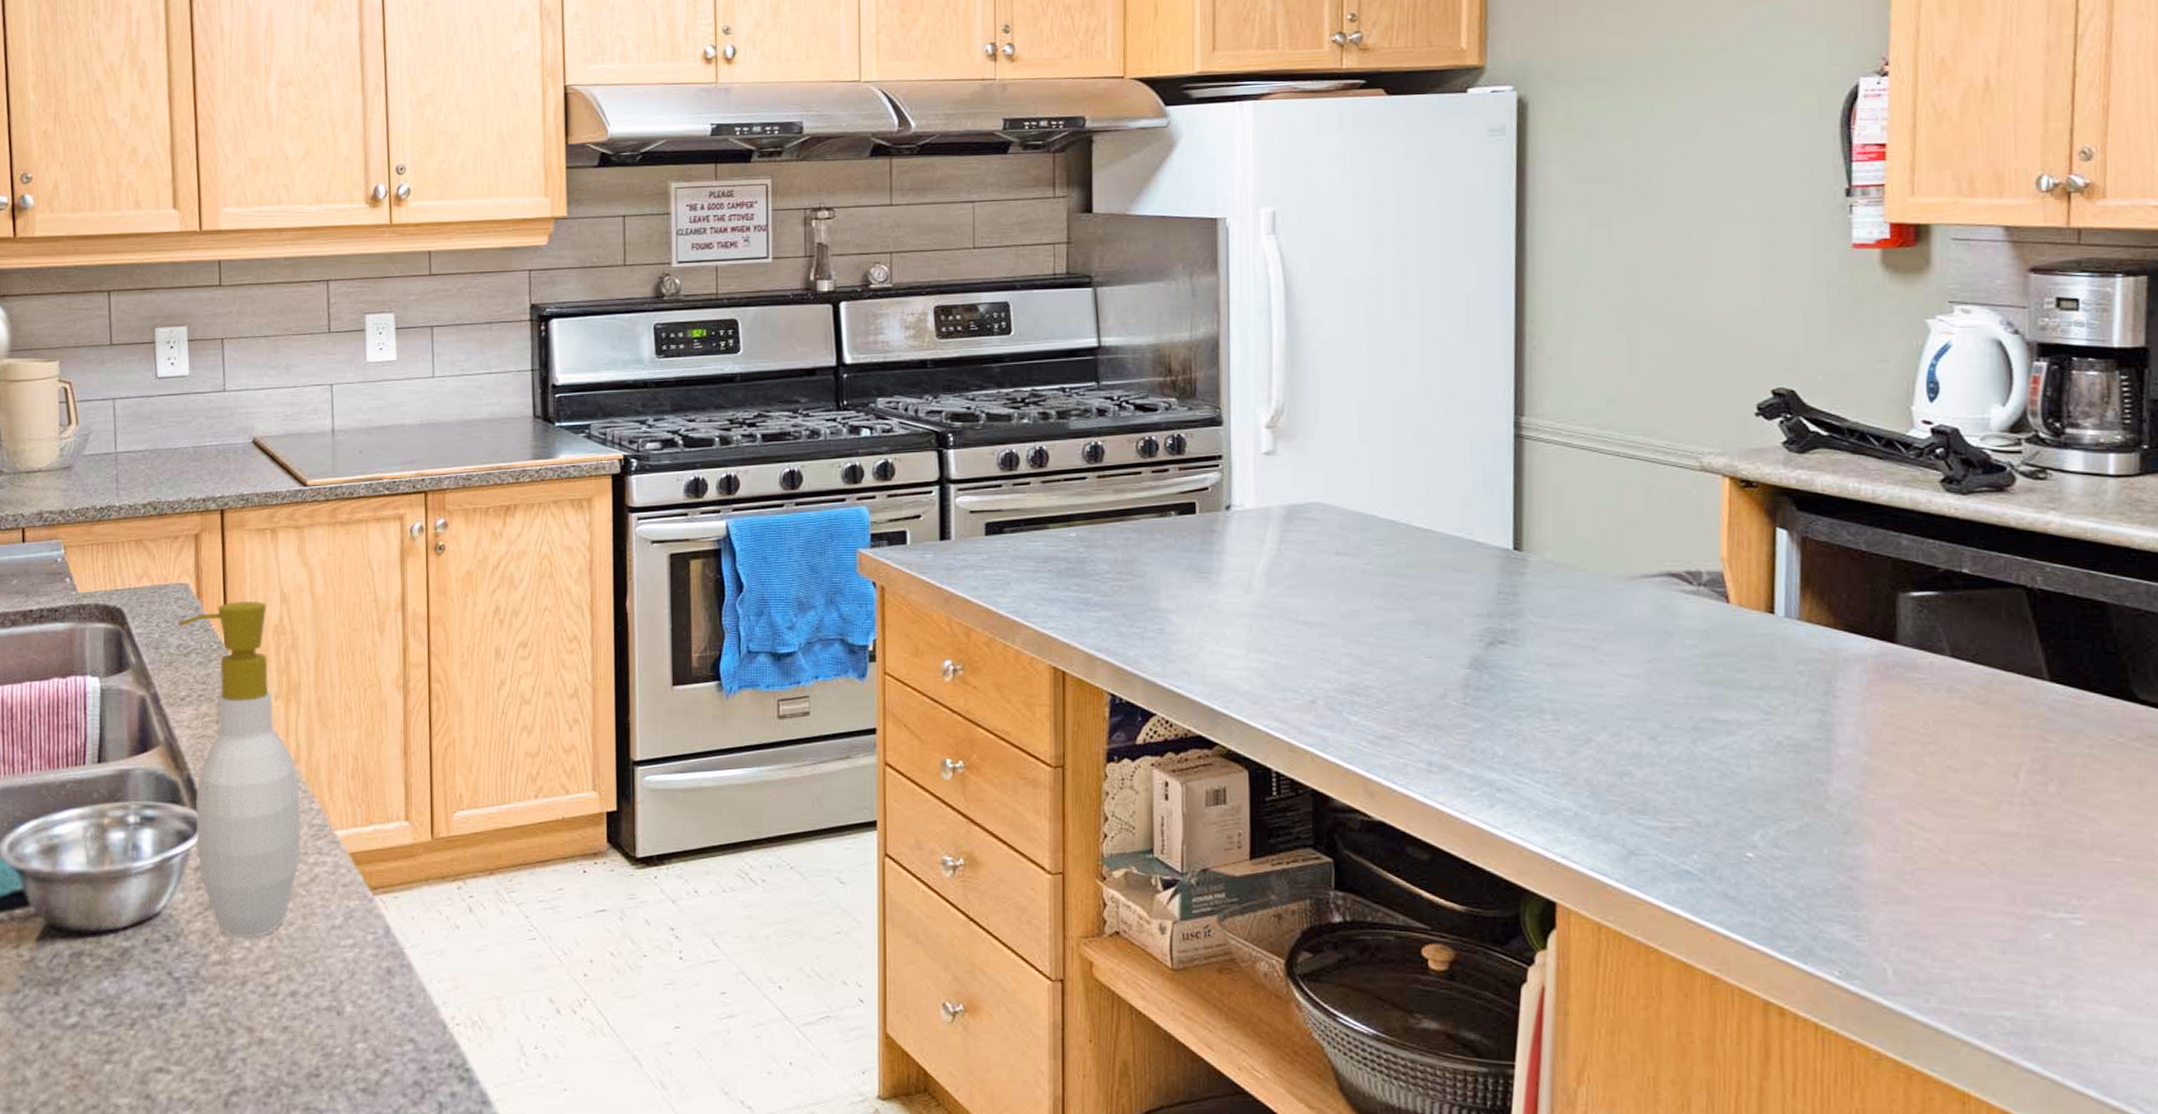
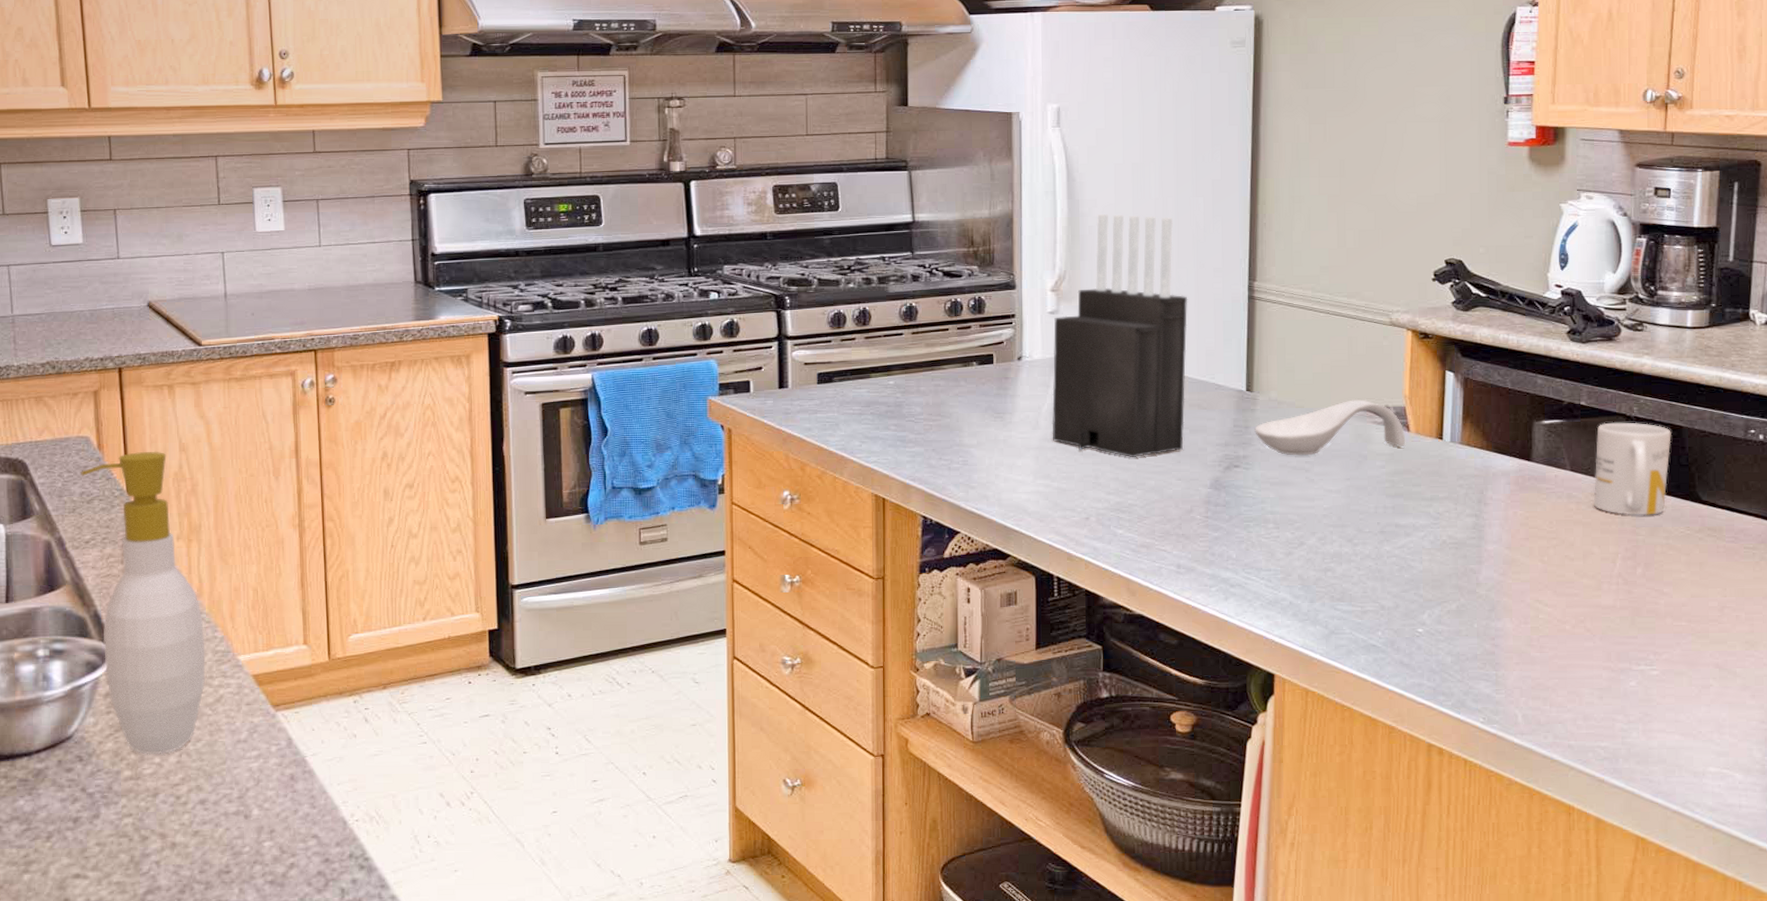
knife block: none [1268,336,1438,628] -> present [1052,214,1188,457]
spoon rest: none [1525,562,1725,631] -> present [1255,399,1406,456]
mug: none [1983,596,2092,716] -> present [1593,422,1671,515]

